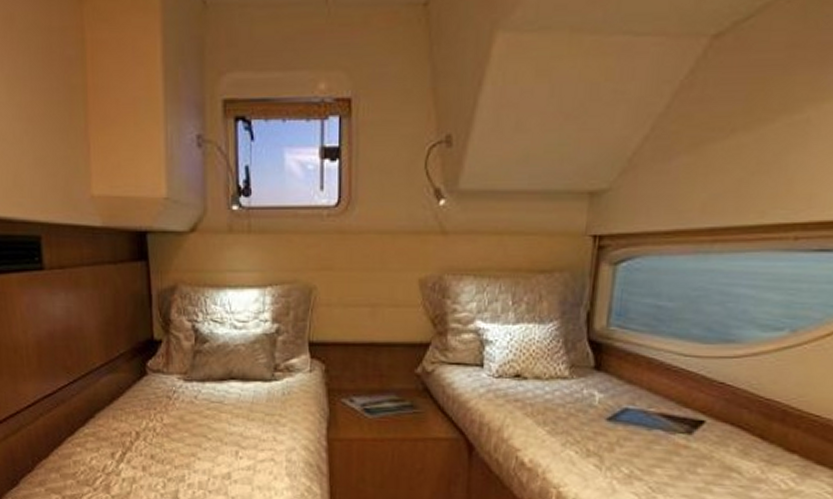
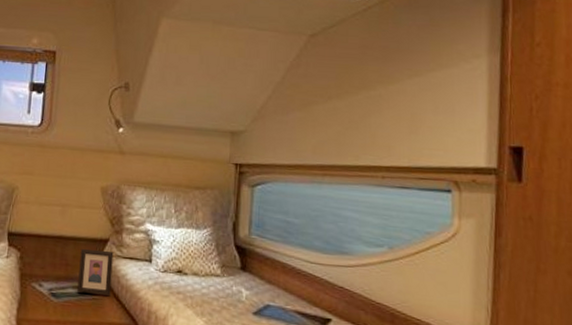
picture frame: none [395,355,437,408] -> present [77,248,114,296]

